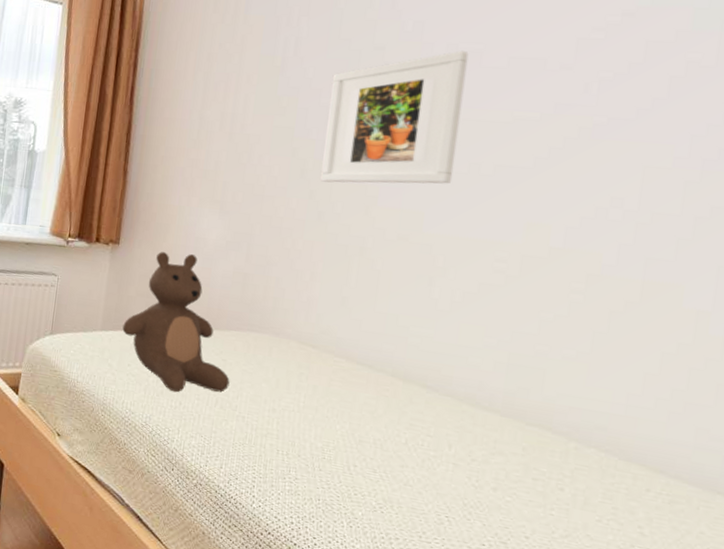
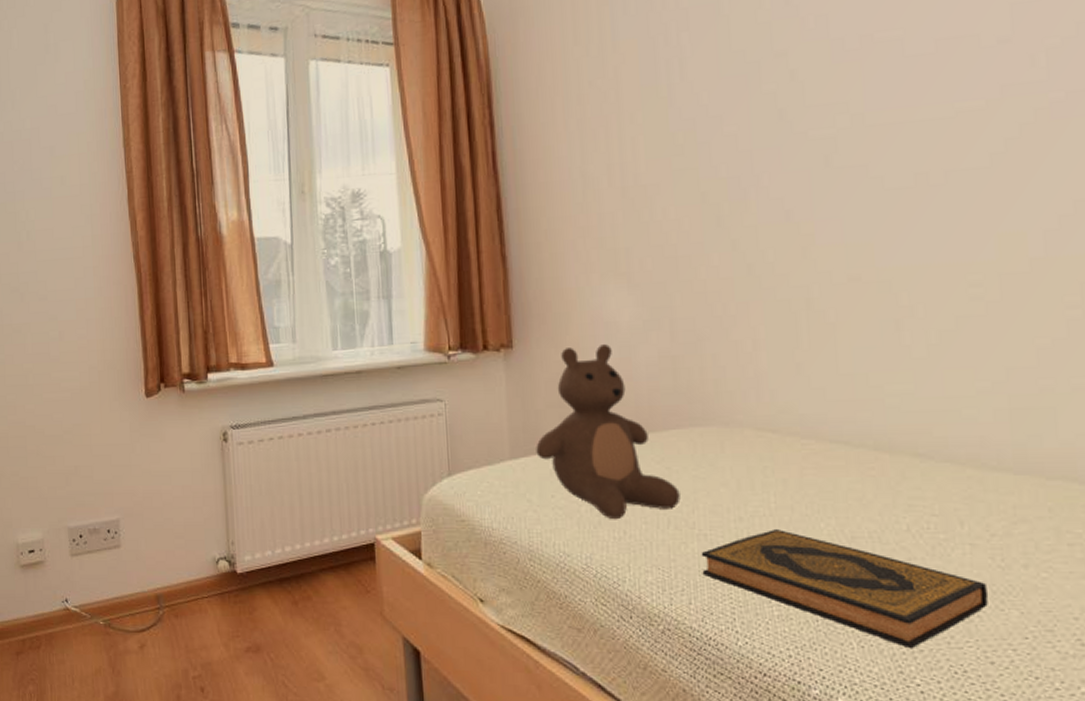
hardback book: none [235,423,461,535] -> present [701,530,989,648]
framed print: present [320,50,469,184] -> none [732,40,899,227]

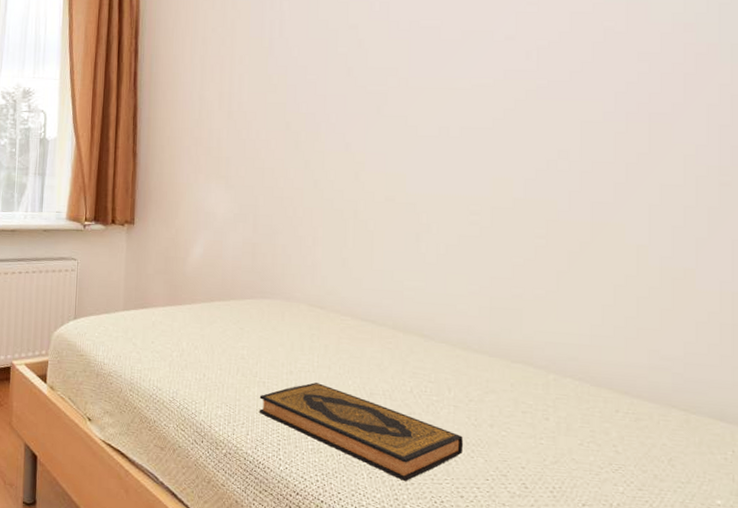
teddy bear: present [536,344,681,520] -> none [143,228,248,365]

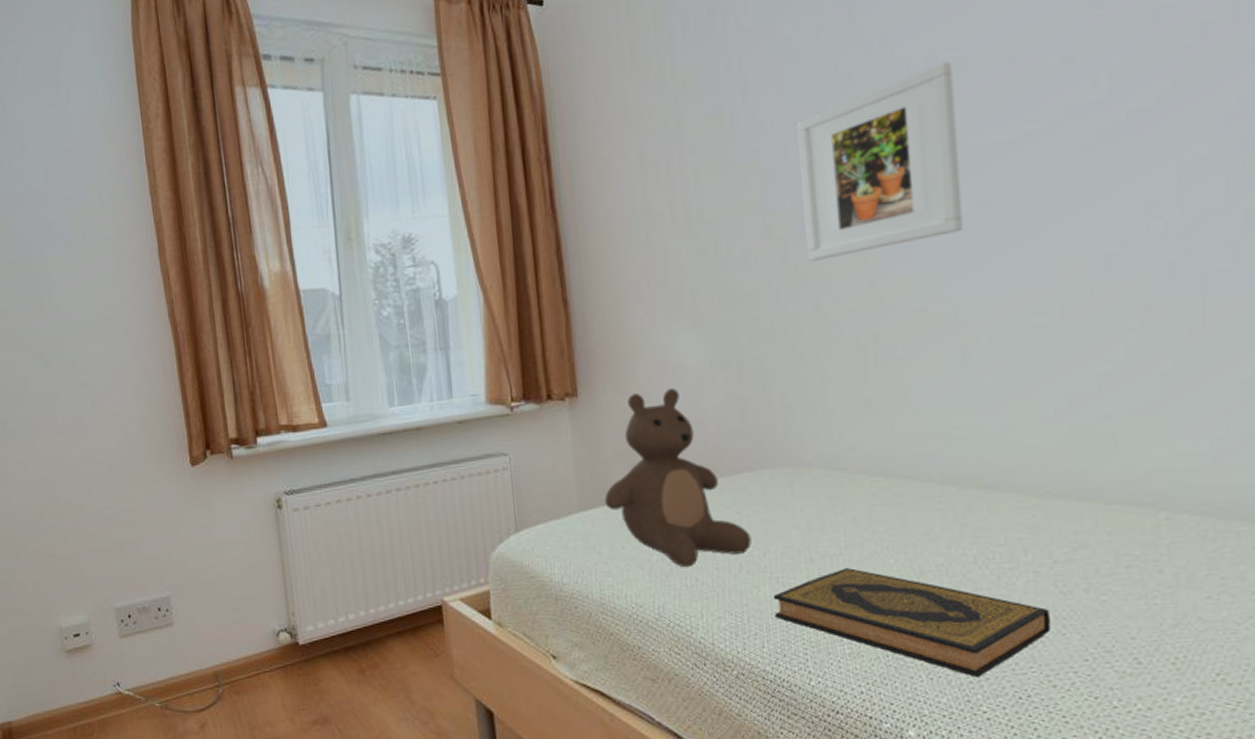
teddy bear: none [143,228,248,365] -> present [604,388,752,568]
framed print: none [313,26,429,152] -> present [796,61,964,262]

